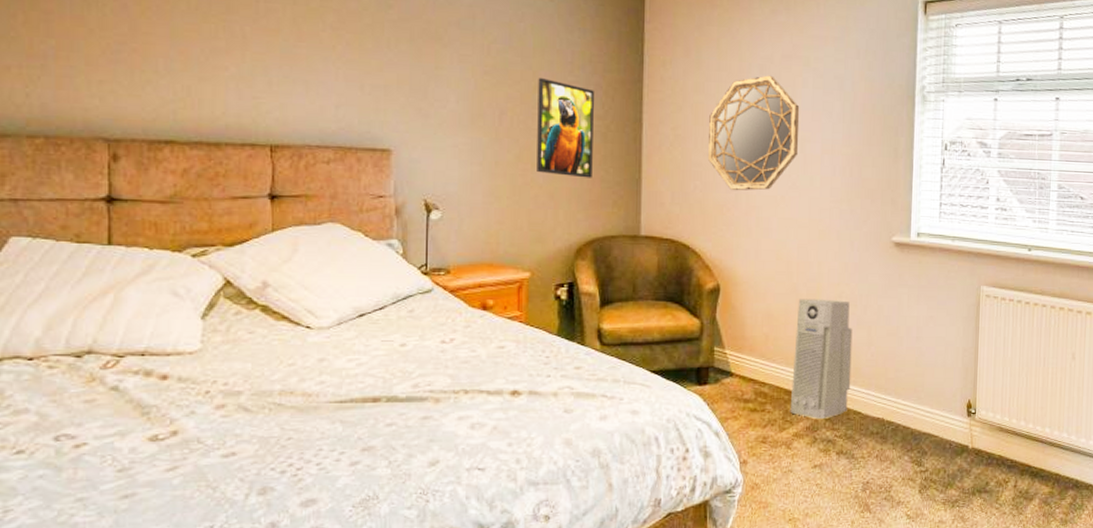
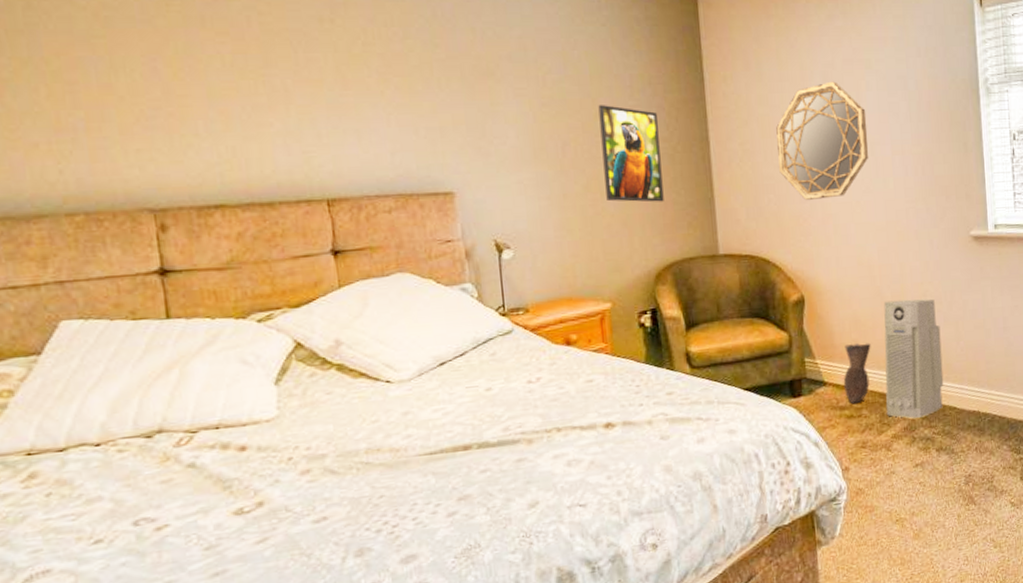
vase: none [750,337,781,398] -> present [843,342,871,404]

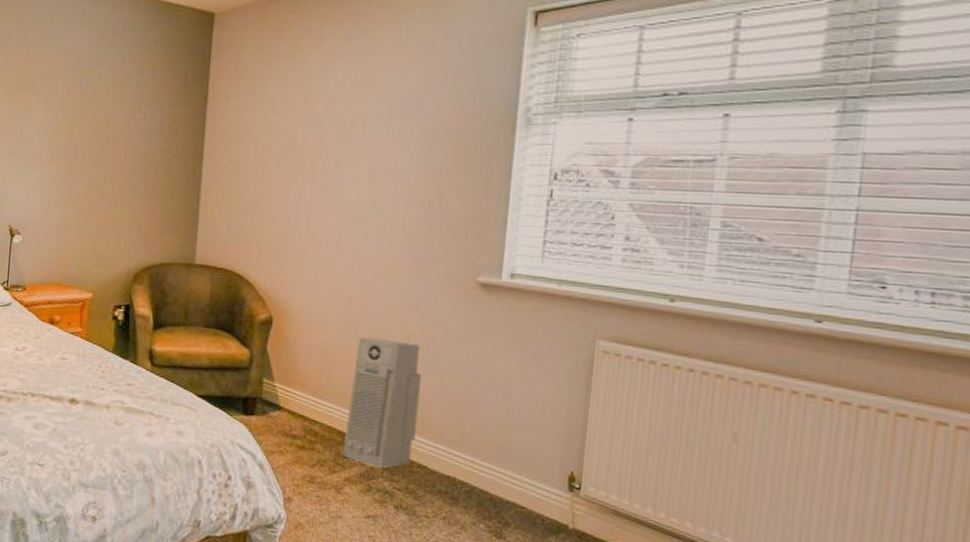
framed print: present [598,105,664,202] -> none [103,117,159,209]
home mirror: present [776,81,869,201] -> none [268,104,372,223]
vase: present [843,342,871,404] -> none [299,373,337,436]

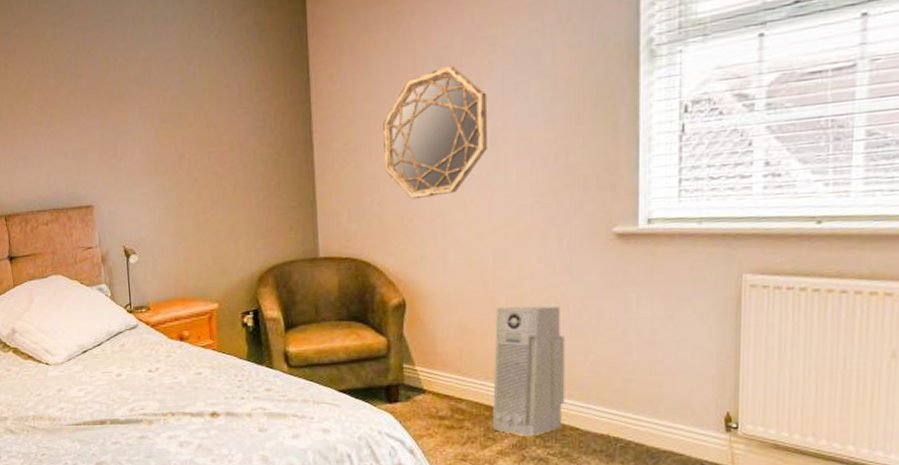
home mirror: none [268,104,372,223] -> present [383,65,488,200]

